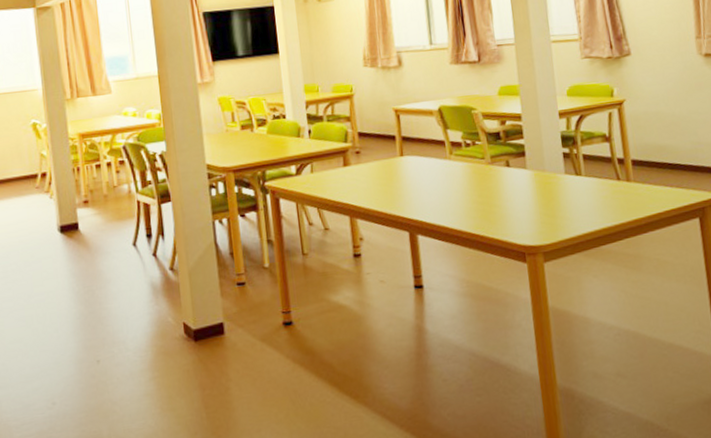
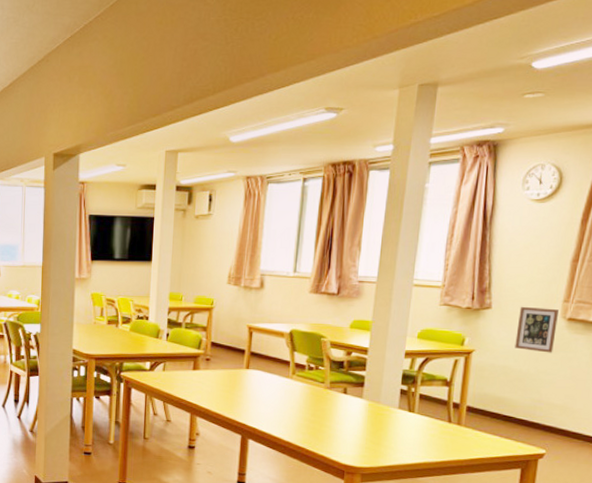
picture frame: none [657,46,699,93] -> present [515,306,559,353]

